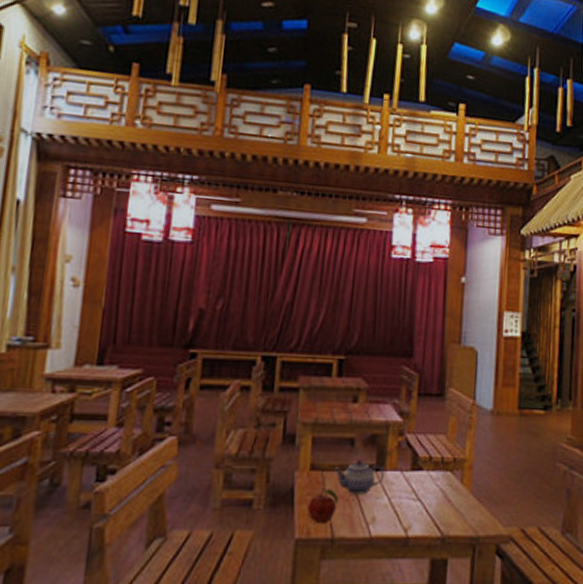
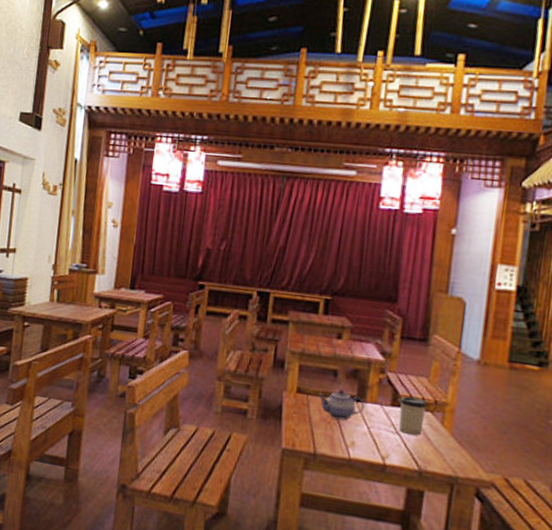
fruit: present [307,487,340,524] -> none [293,409,322,441]
cup: none [419,458,446,499] -> present [399,396,427,436]

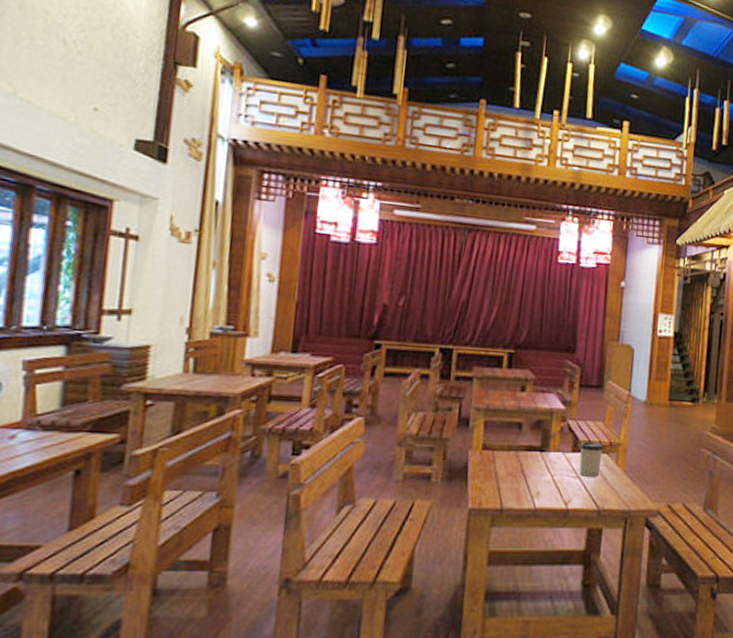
teapot: present [318,389,365,421] -> none [504,441,548,472]

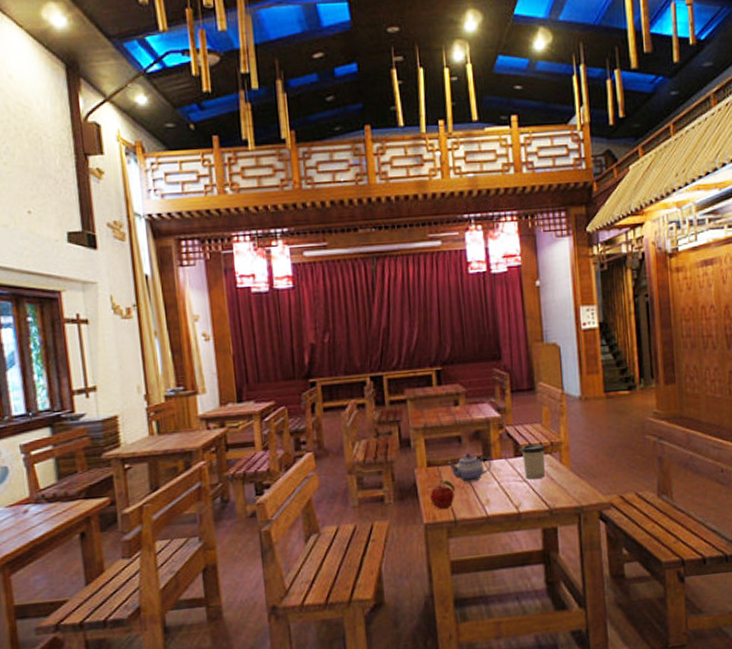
fruit: none [479,465,508,497] -> present [430,480,456,510]
teapot: none [504,441,548,472] -> present [448,453,492,483]

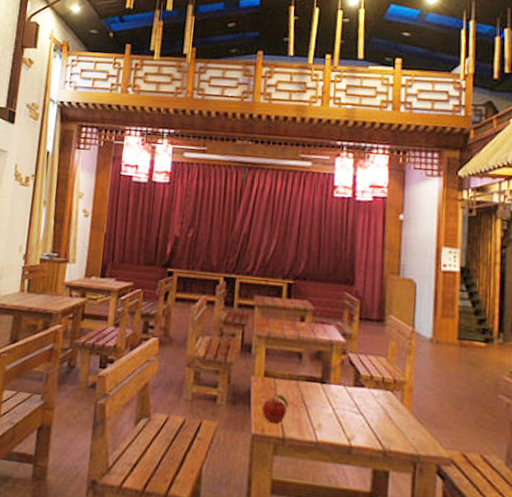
teapot: present [448,453,492,483] -> none [285,372,329,403]
cup: present [521,444,546,479] -> none [361,376,387,415]

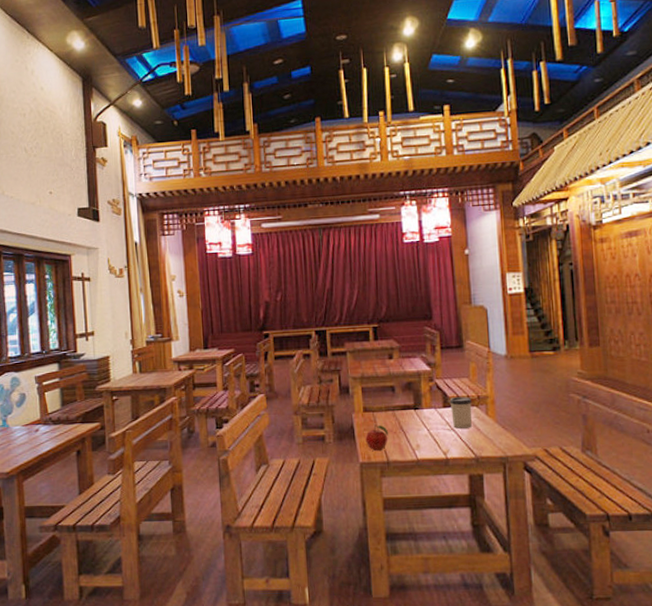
cup: none [361,376,387,415] -> present [449,397,472,429]

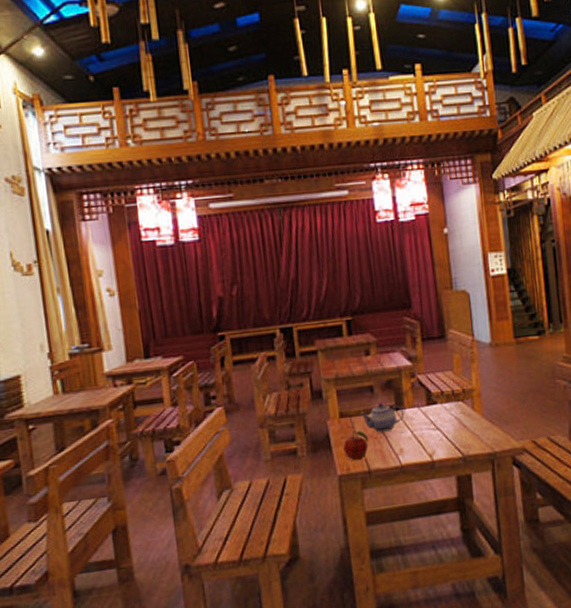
teapot: none [382,402,422,428] -> present [360,403,405,433]
cup: present [449,397,472,429] -> none [433,391,458,427]

